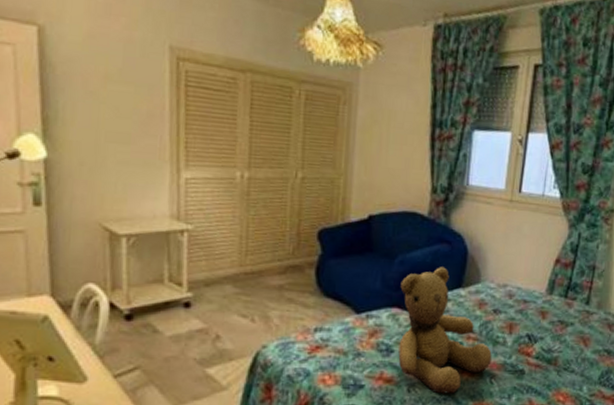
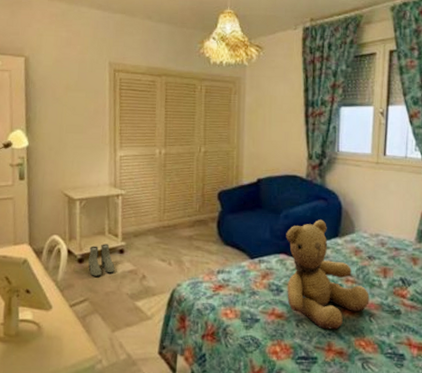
boots: none [139,295,178,338] -> present [87,244,115,277]

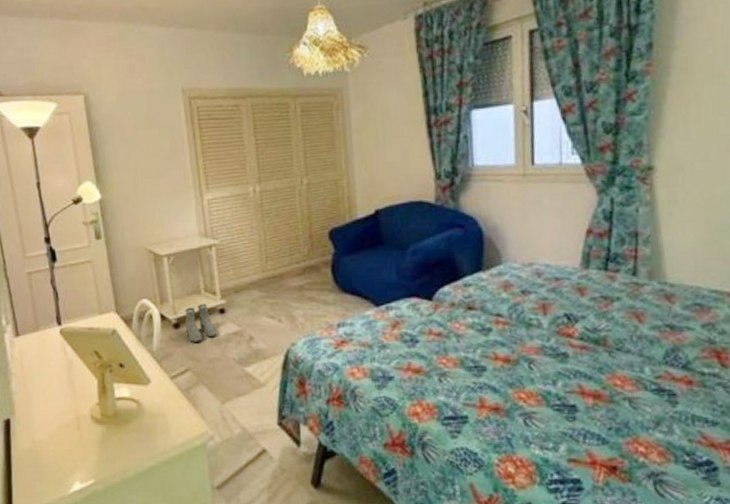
teddy bear: present [286,220,369,330] -> none [416,252,527,383]

